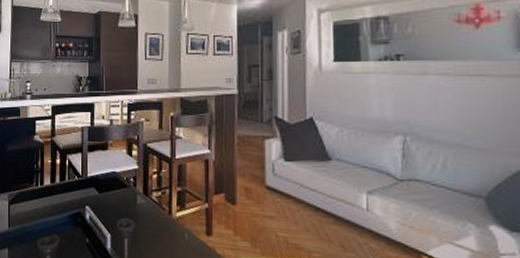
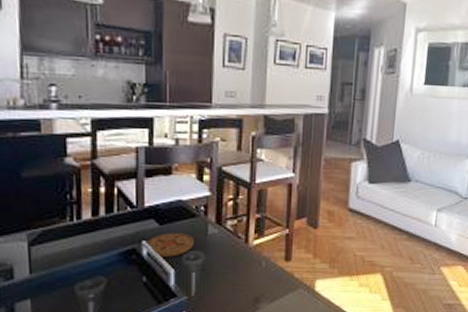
coaster: none [87,200,125,223] -> present [144,233,193,257]

